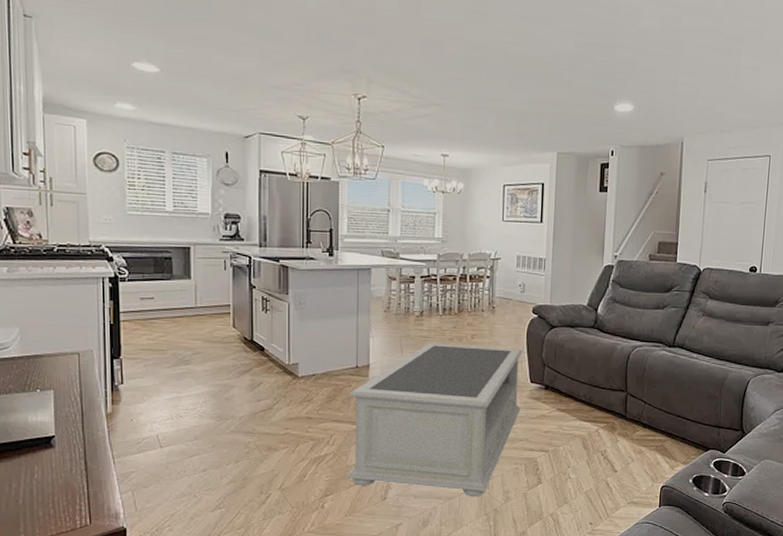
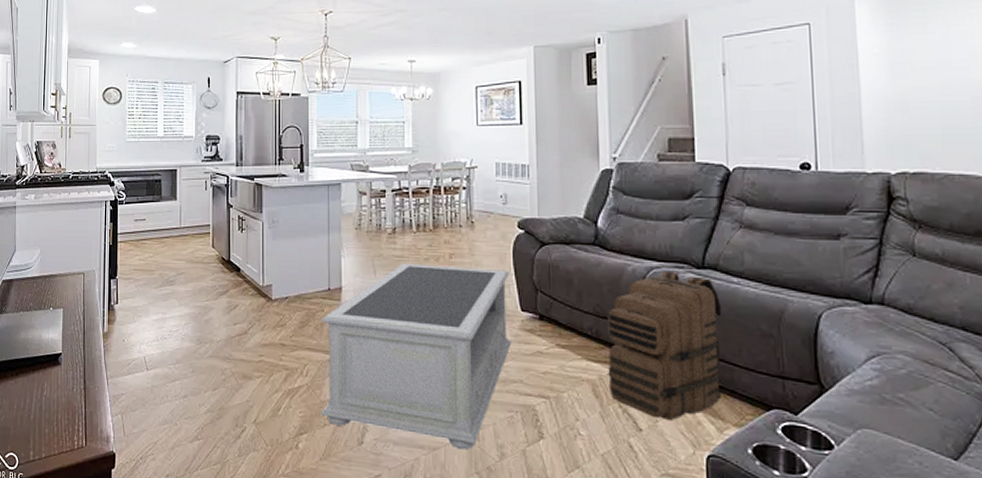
backpack: none [595,348,684,463] -> present [608,270,723,421]

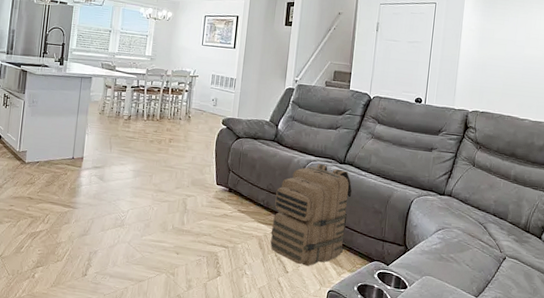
coffee table: present [320,263,512,450] -> none [55,142,212,283]

